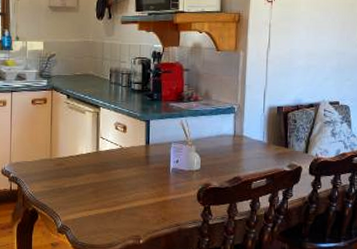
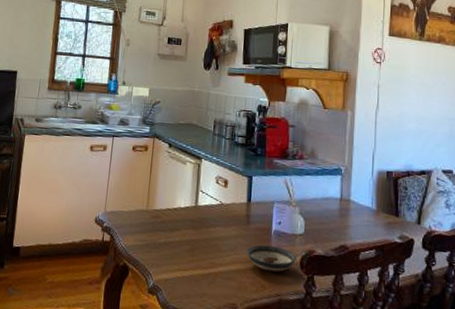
saucer: none [147,182,194,205] -> present [246,244,297,272]

